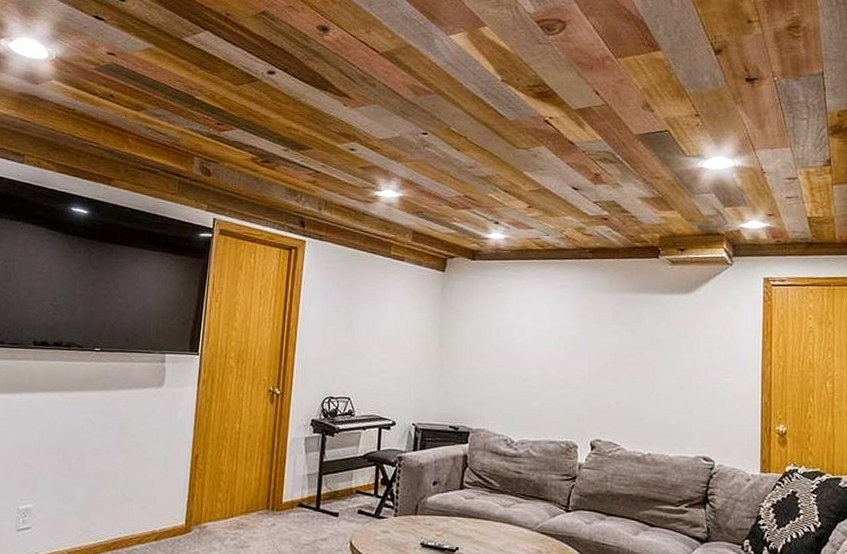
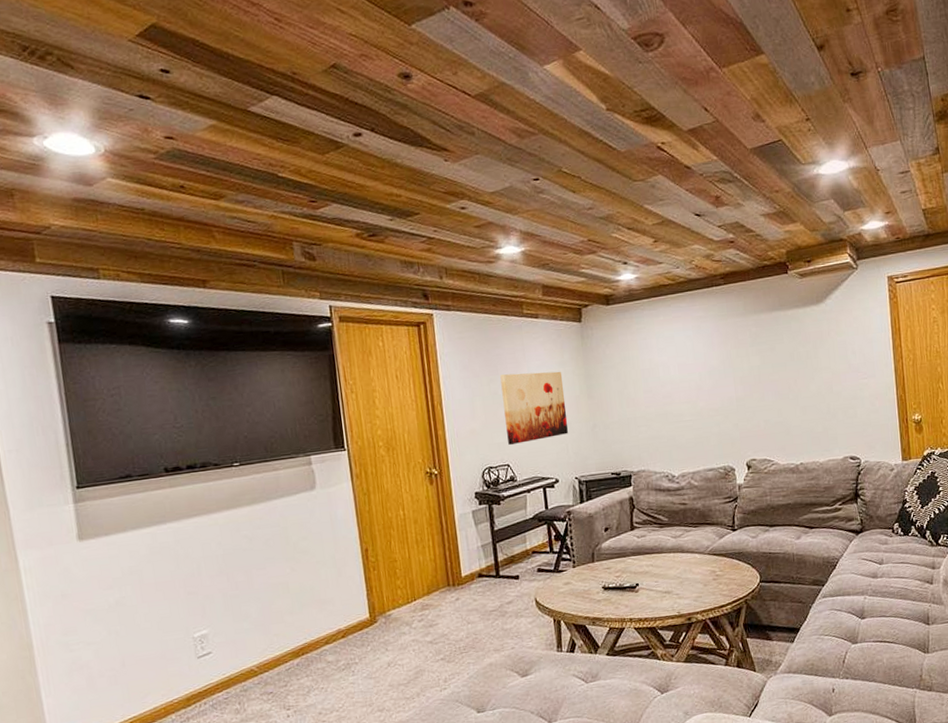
wall art: none [353,309,418,380] -> present [500,371,568,446]

